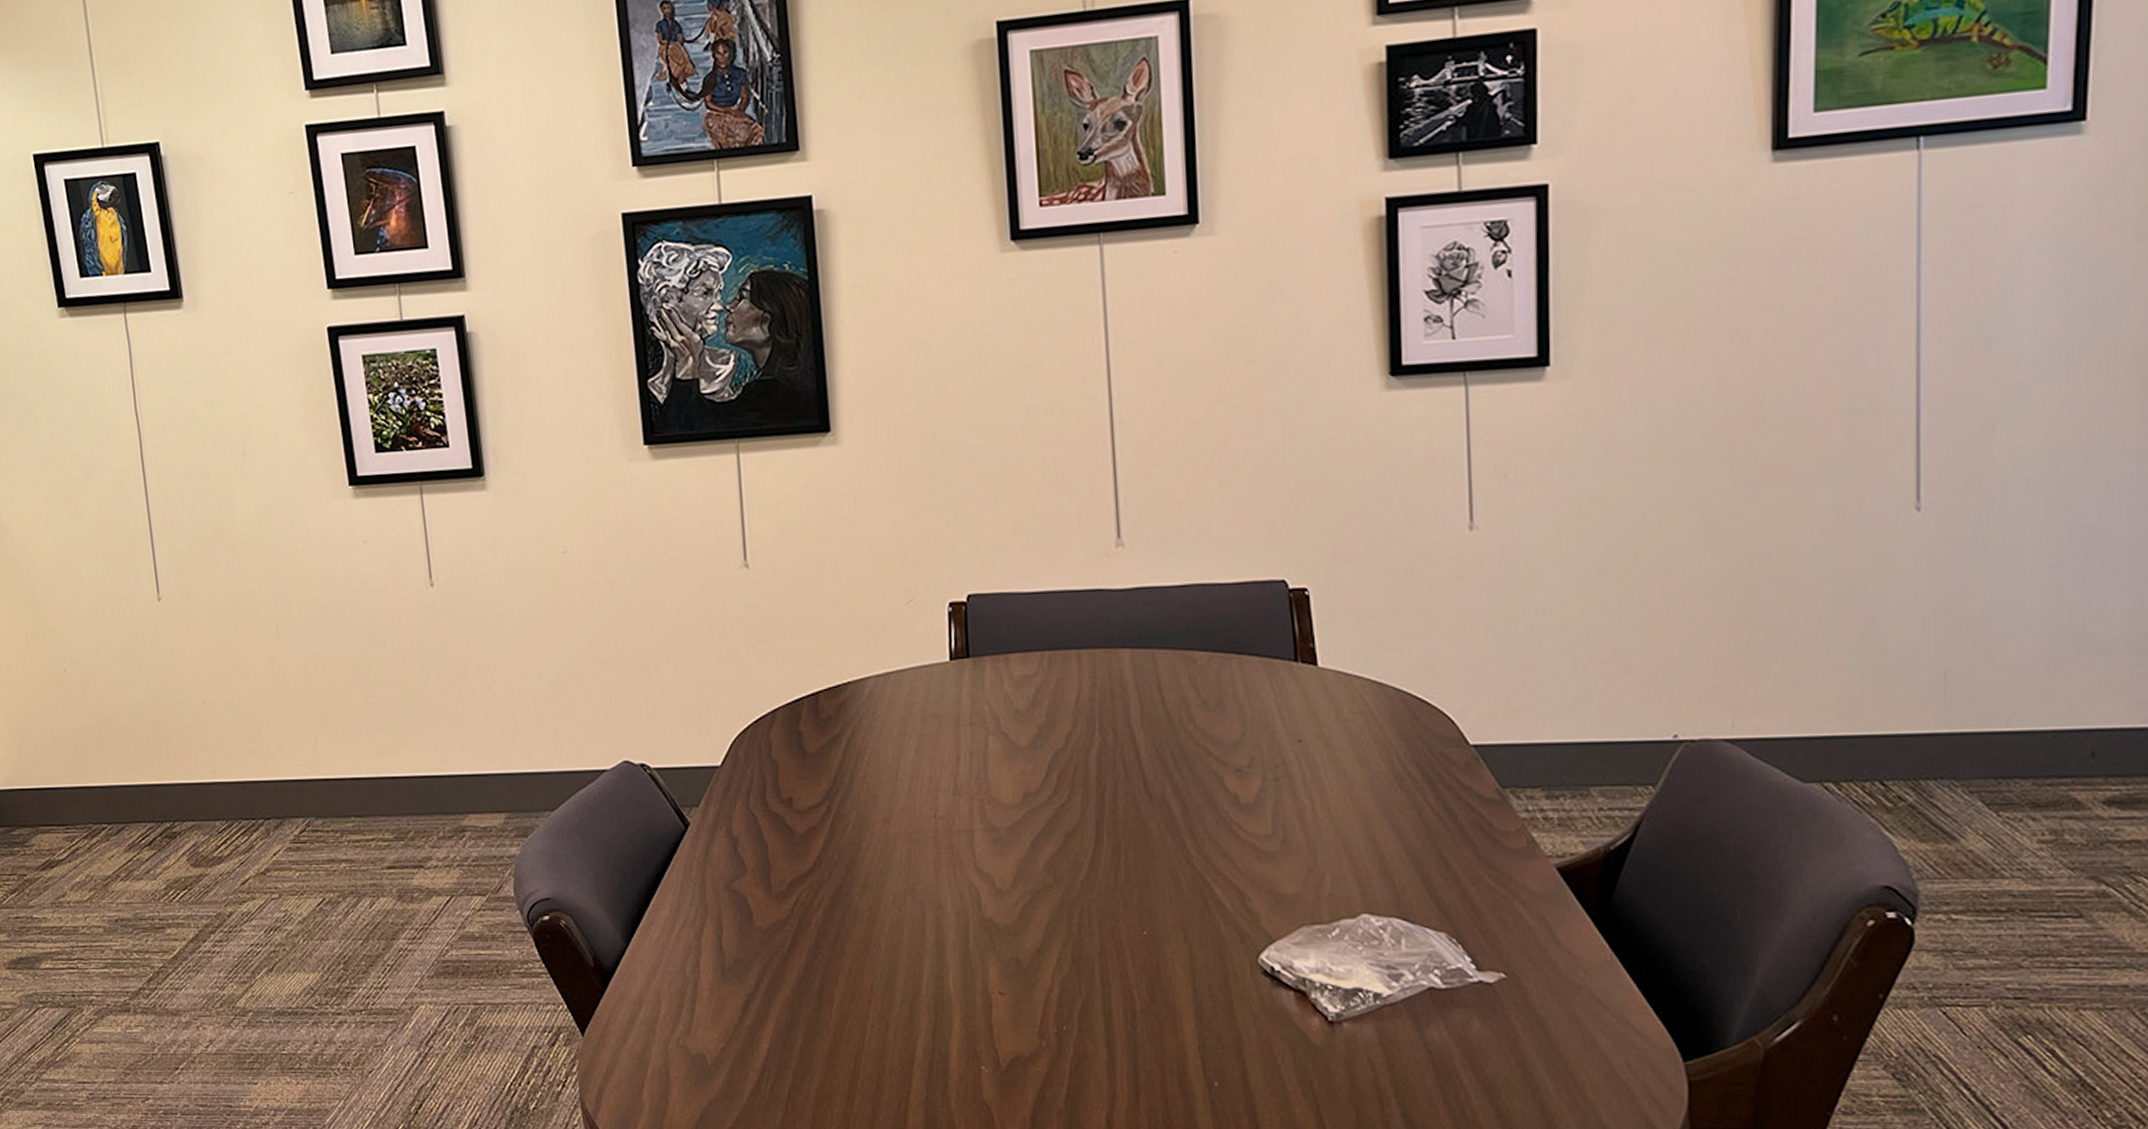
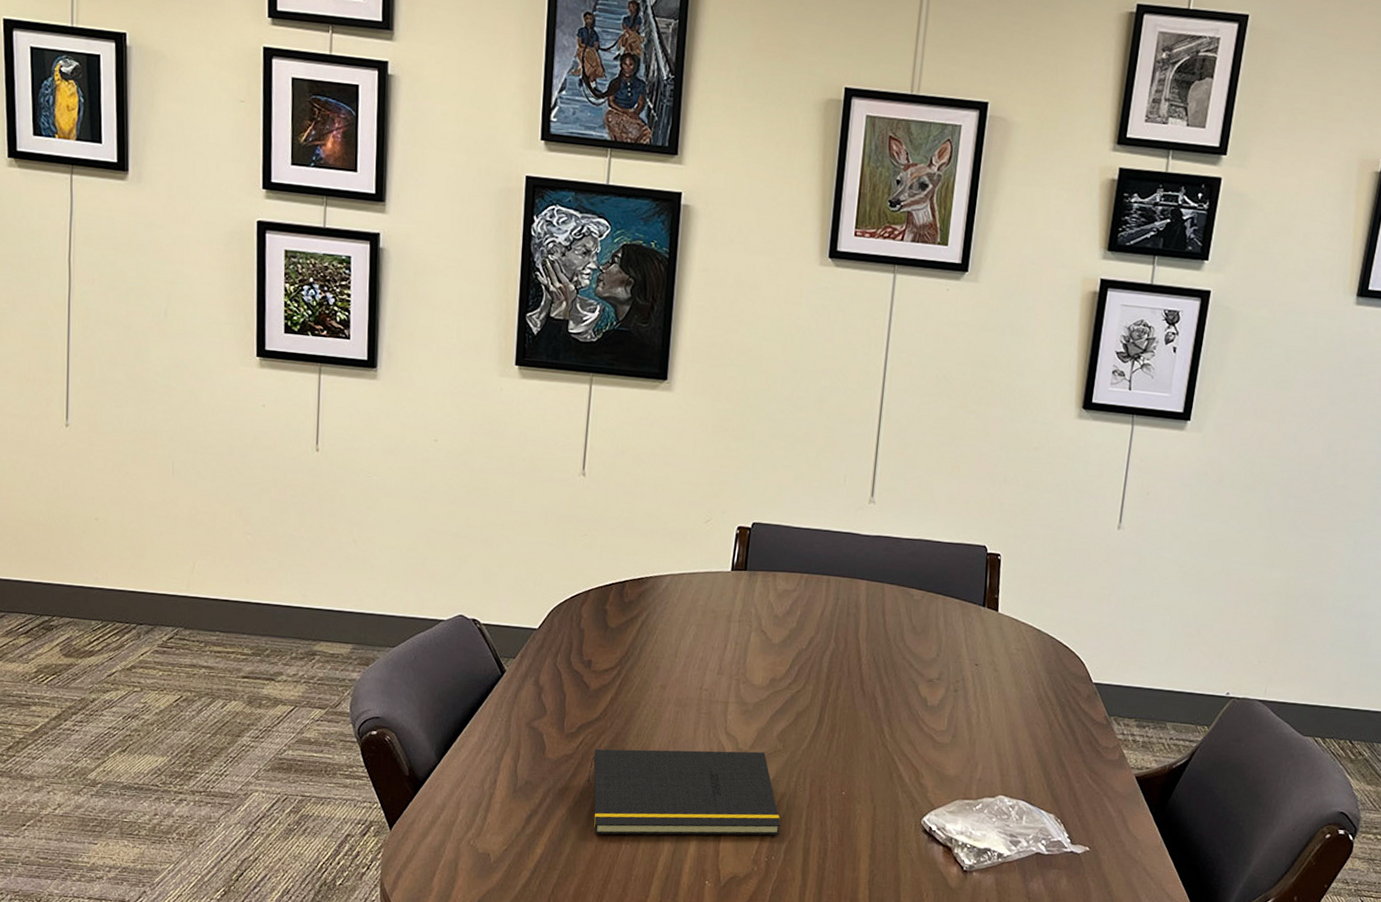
notepad: none [810,890,1068,1018] -> present [587,749,781,835]

